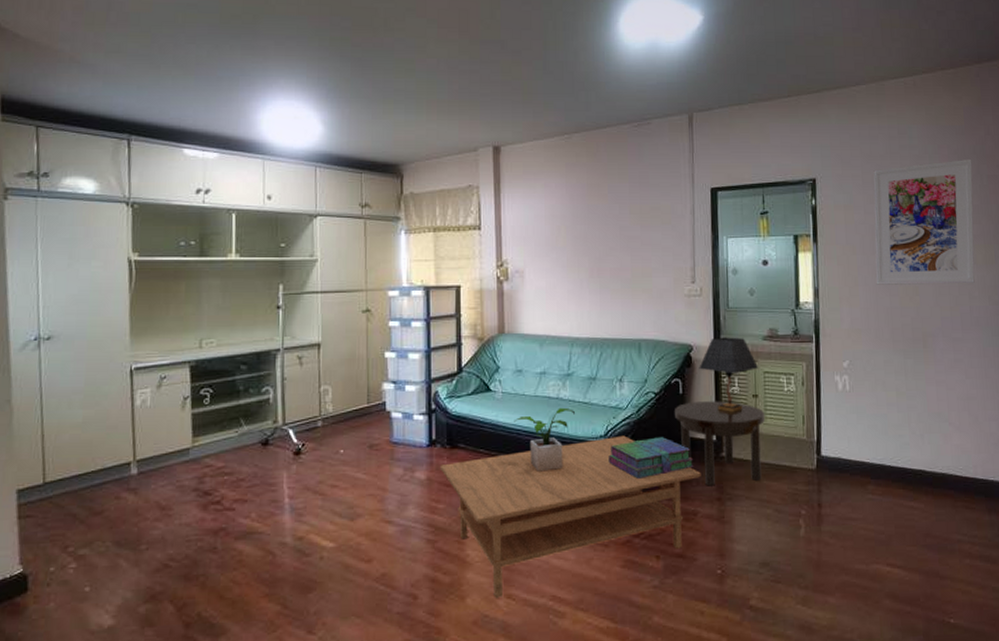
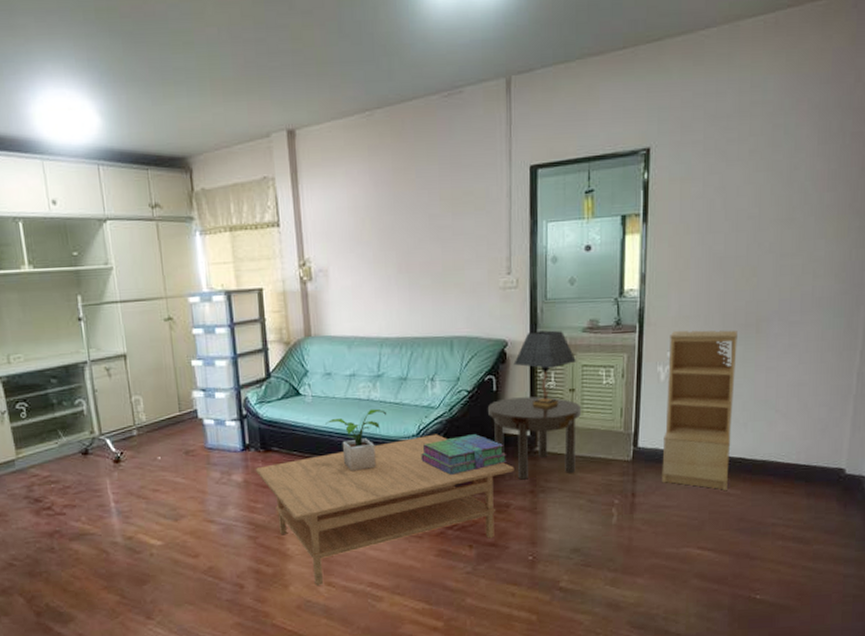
bookshelf: none [844,342,911,503] -> present [662,330,738,490]
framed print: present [873,158,975,285] -> none [710,113,835,267]

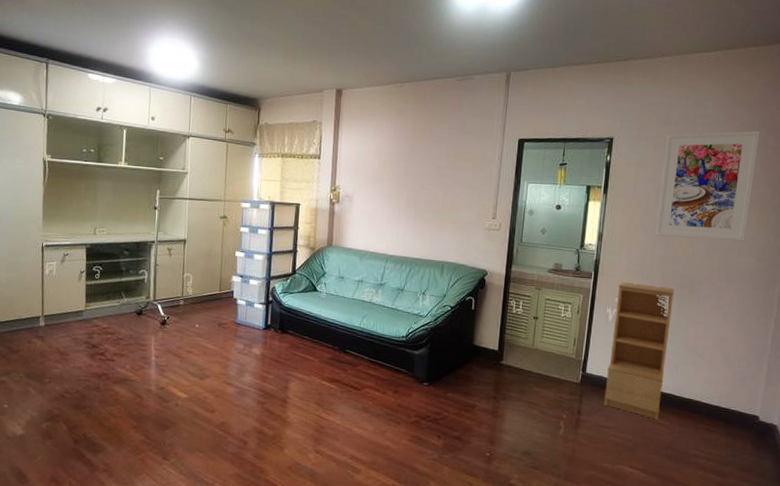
coffee table: present [256,434,515,586] -> none [272,338,482,452]
potted plant: present [325,408,386,471] -> none [334,310,383,360]
stack of books: present [421,434,506,475] -> none [407,342,477,374]
side table: present [488,396,582,480] -> none [466,317,543,387]
table lamp: present [513,330,576,407] -> none [490,266,541,329]
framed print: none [710,113,835,267] -> present [655,130,760,242]

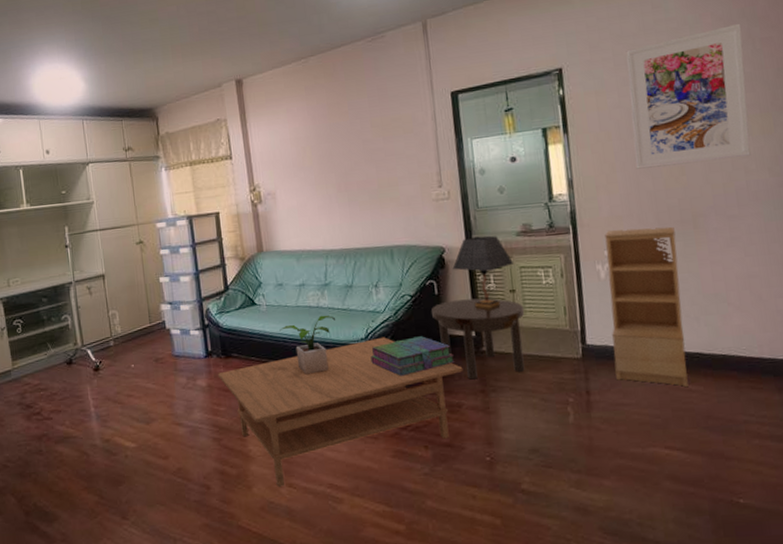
coffee table: none [272,338,482,452] -> present [218,337,463,487]
potted plant: none [334,310,383,360] -> present [279,315,335,375]
stack of books: none [407,342,477,374] -> present [370,336,454,376]
side table: none [466,317,543,387] -> present [431,298,525,380]
table lamp: none [490,266,541,329] -> present [452,235,513,308]

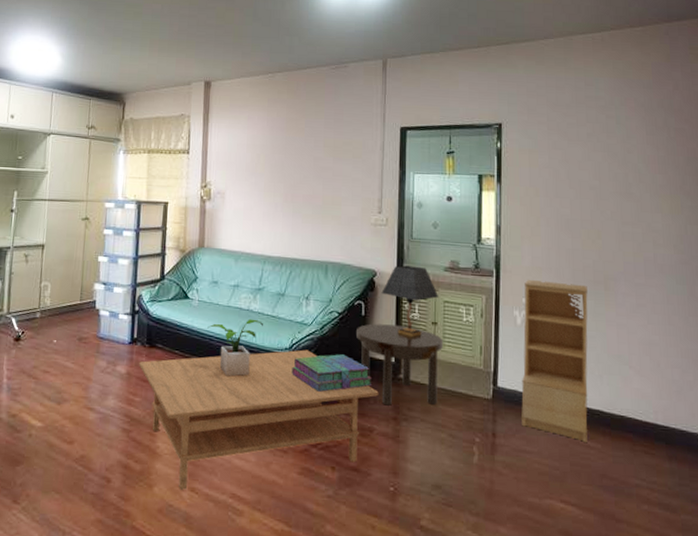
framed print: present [626,23,751,169] -> none [558,111,660,232]

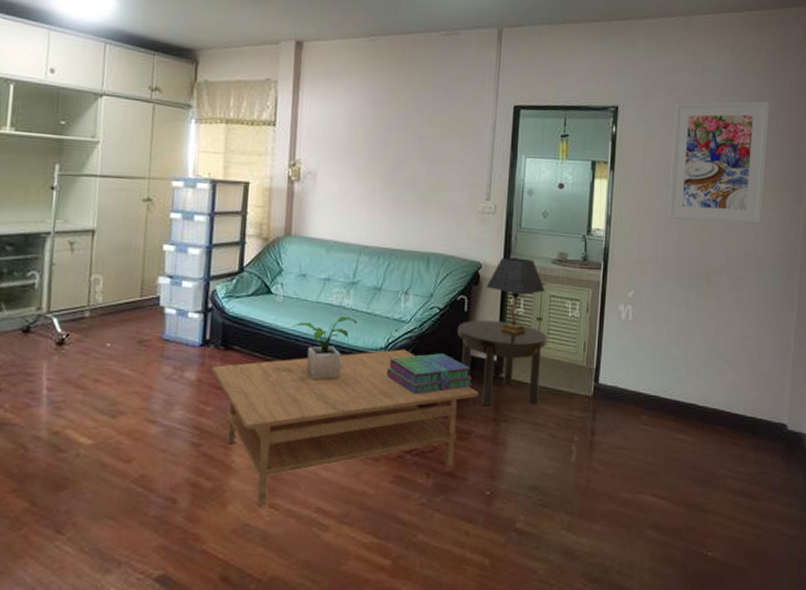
bookshelf: present [521,279,588,442] -> none [620,272,691,436]
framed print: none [558,111,660,232] -> present [667,101,770,225]

